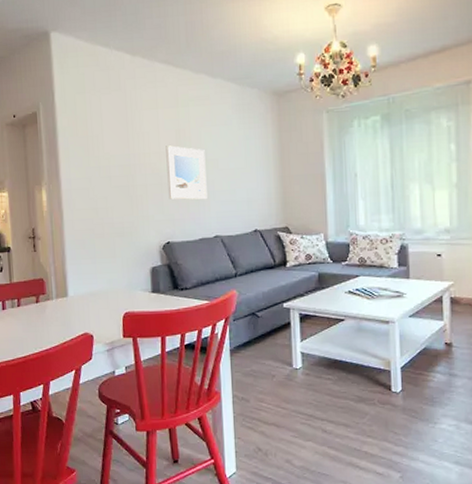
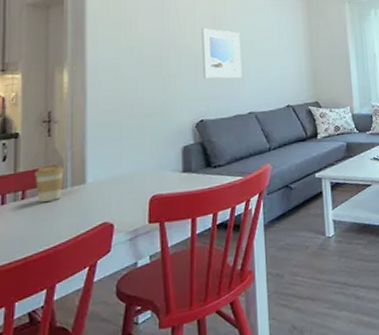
coffee cup: none [25,278,50,310] -> present [34,165,65,202]

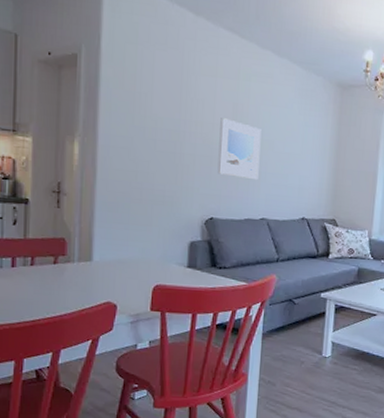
coffee cup: present [34,165,65,202] -> none [43,237,72,272]

